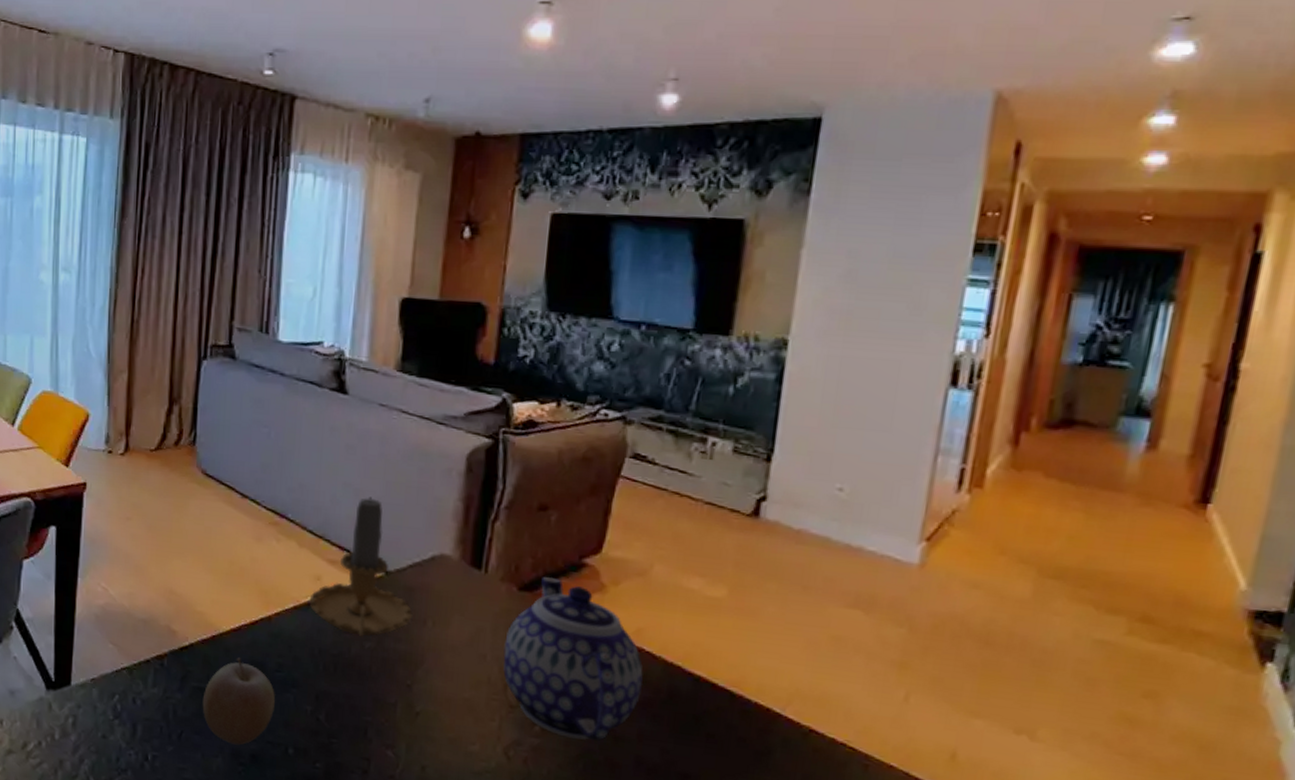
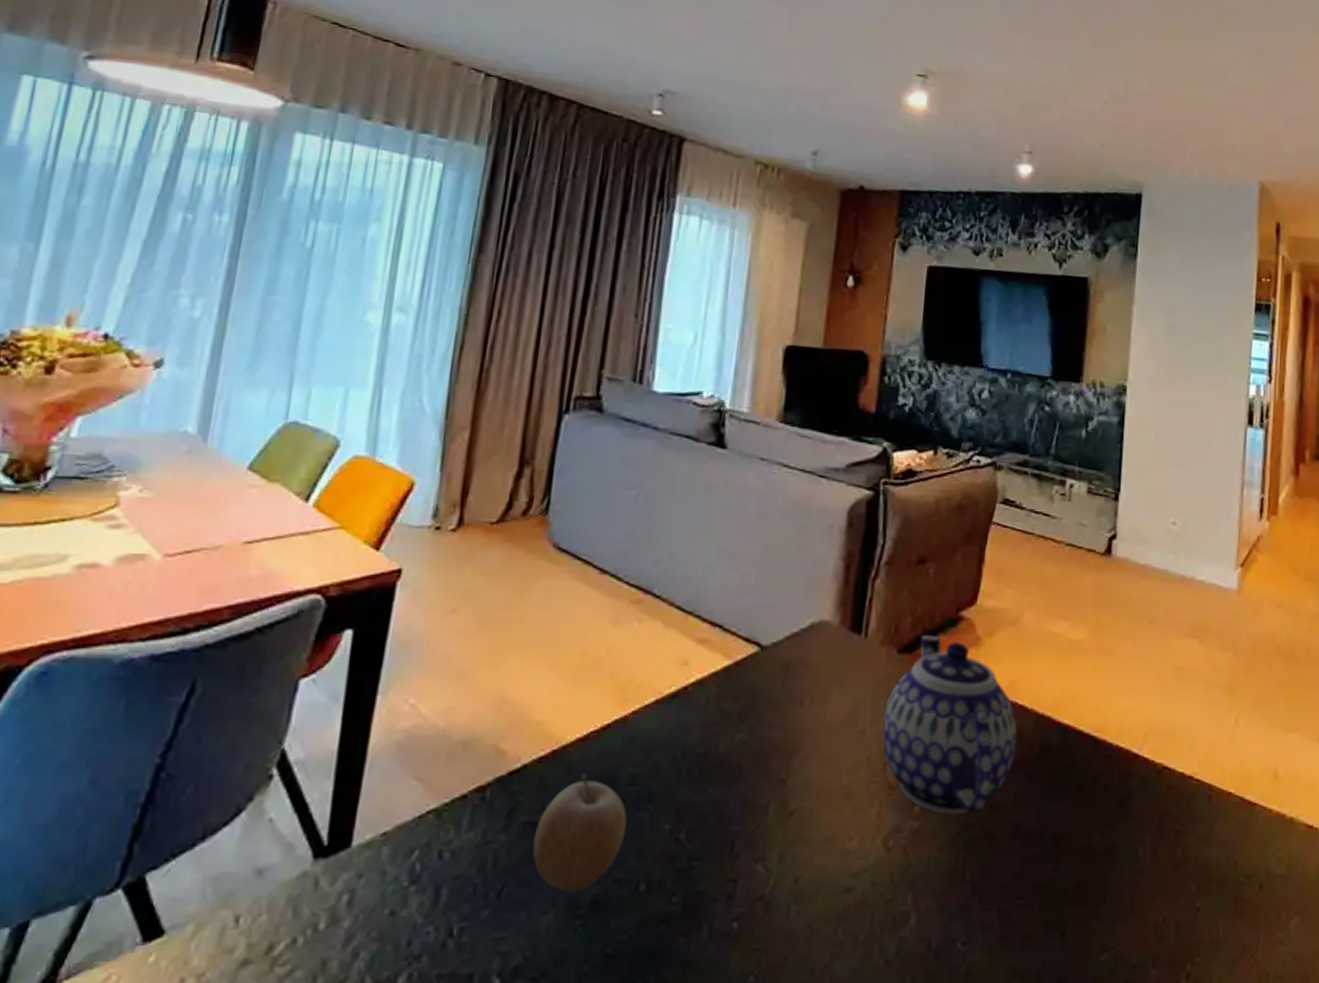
candle: present [309,497,413,637] -> none [673,562,789,729]

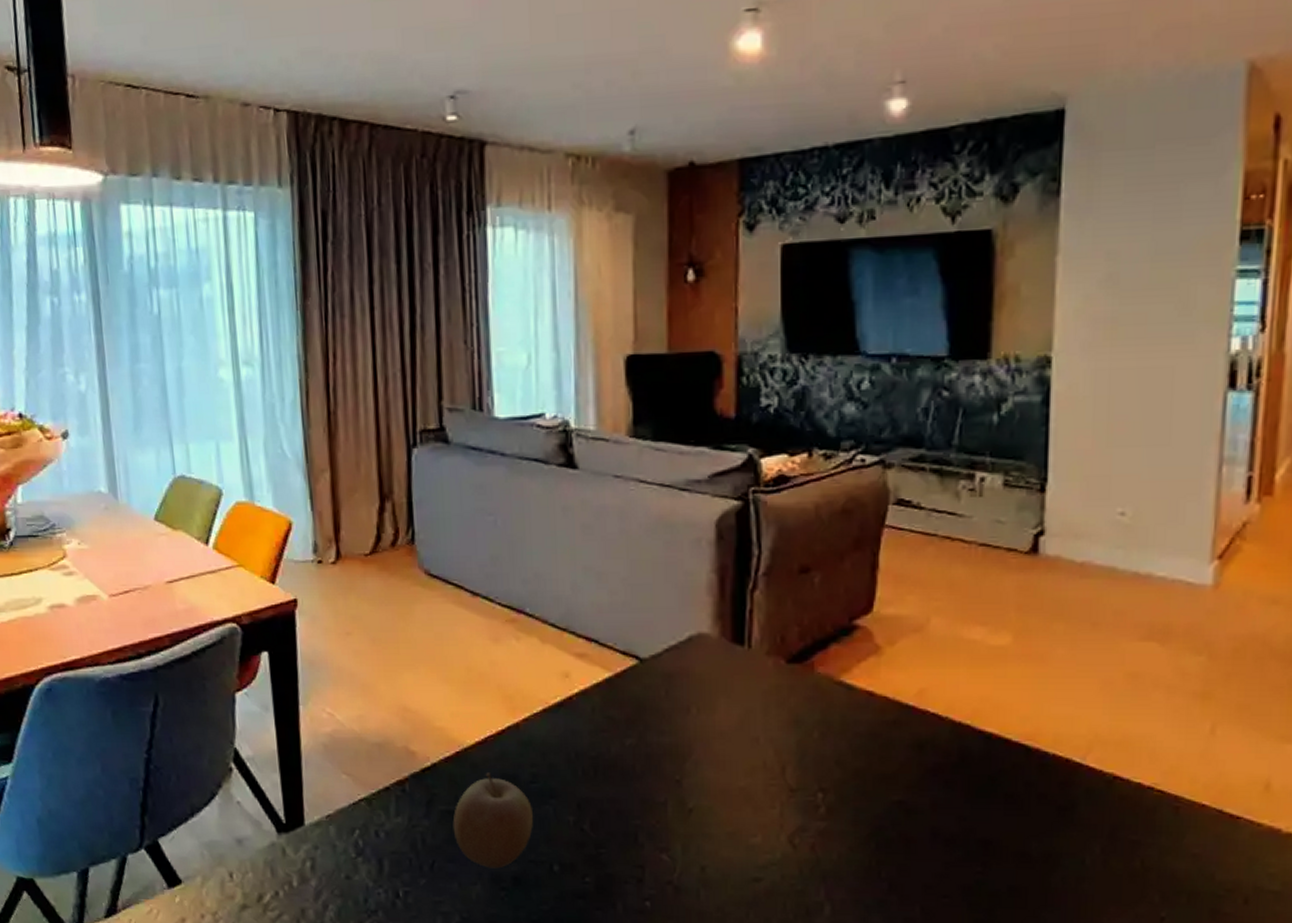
teapot: present [883,635,1018,814] -> none [777,645,932,817]

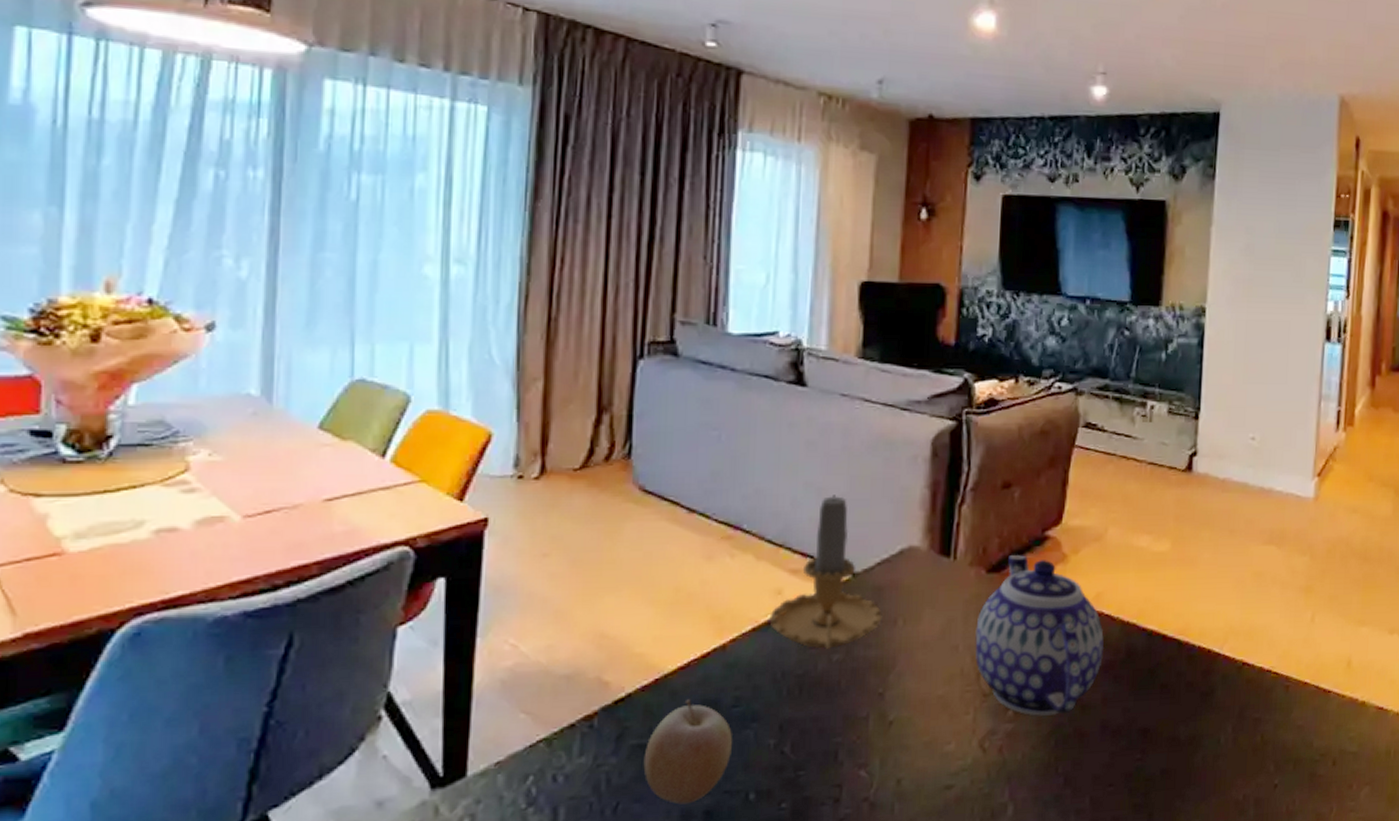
candle: none [559,579,674,734] -> present [769,495,883,650]
teapot: none [777,645,932,817] -> present [975,555,1105,716]

